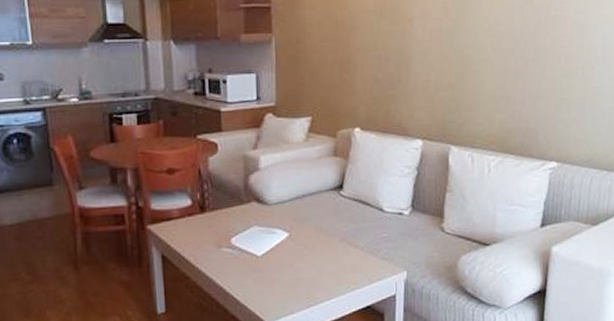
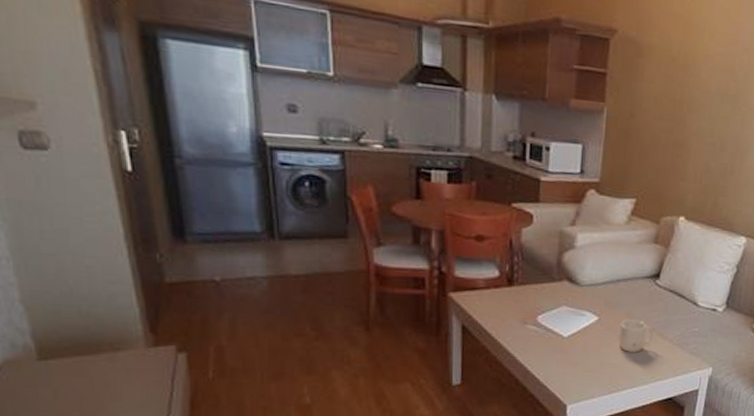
mug: none [310,231,345,265] -> present [619,319,655,353]

